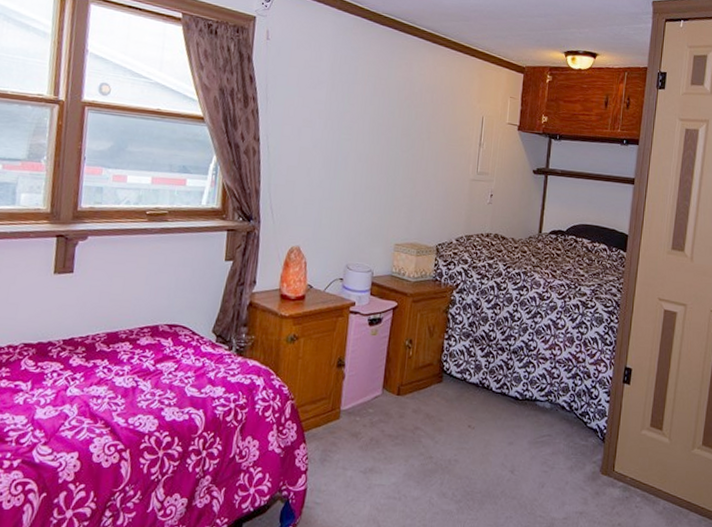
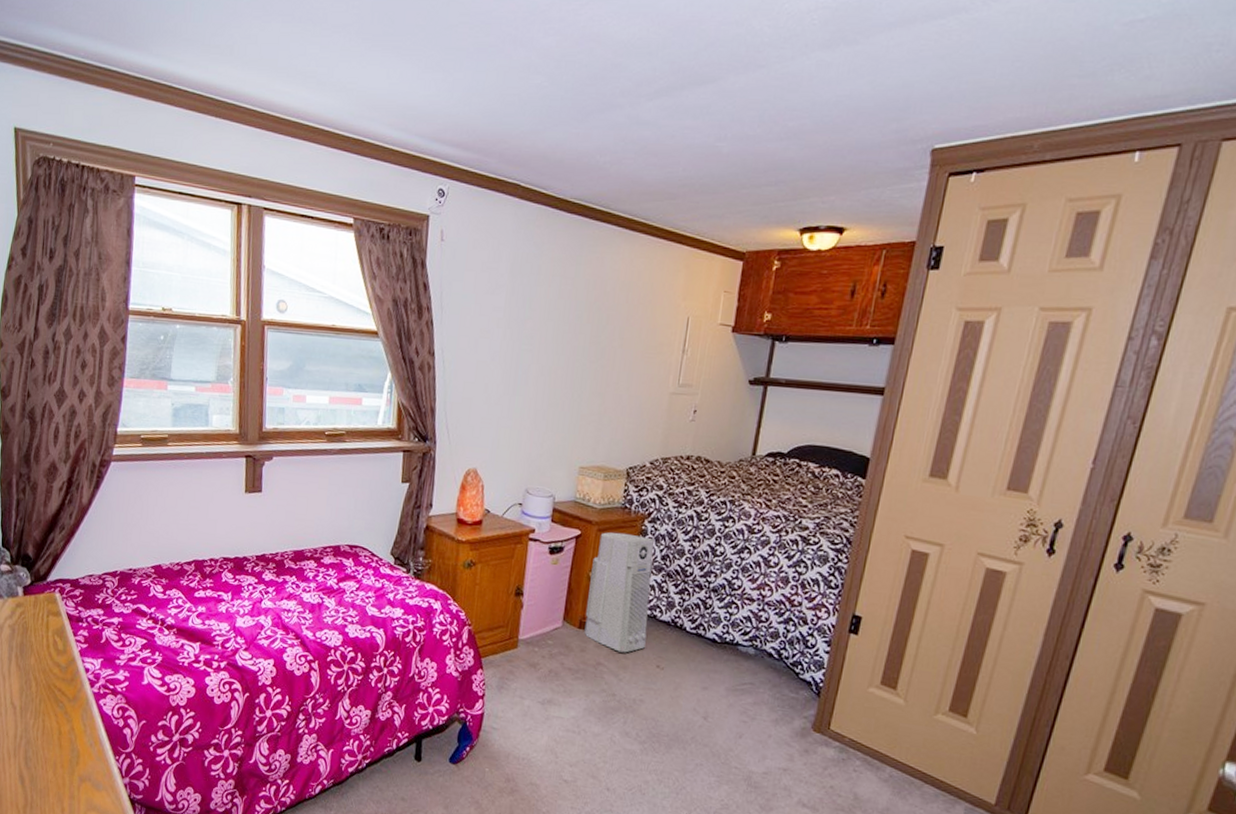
air purifier: none [402,303,463,416] -> present [584,532,655,653]

